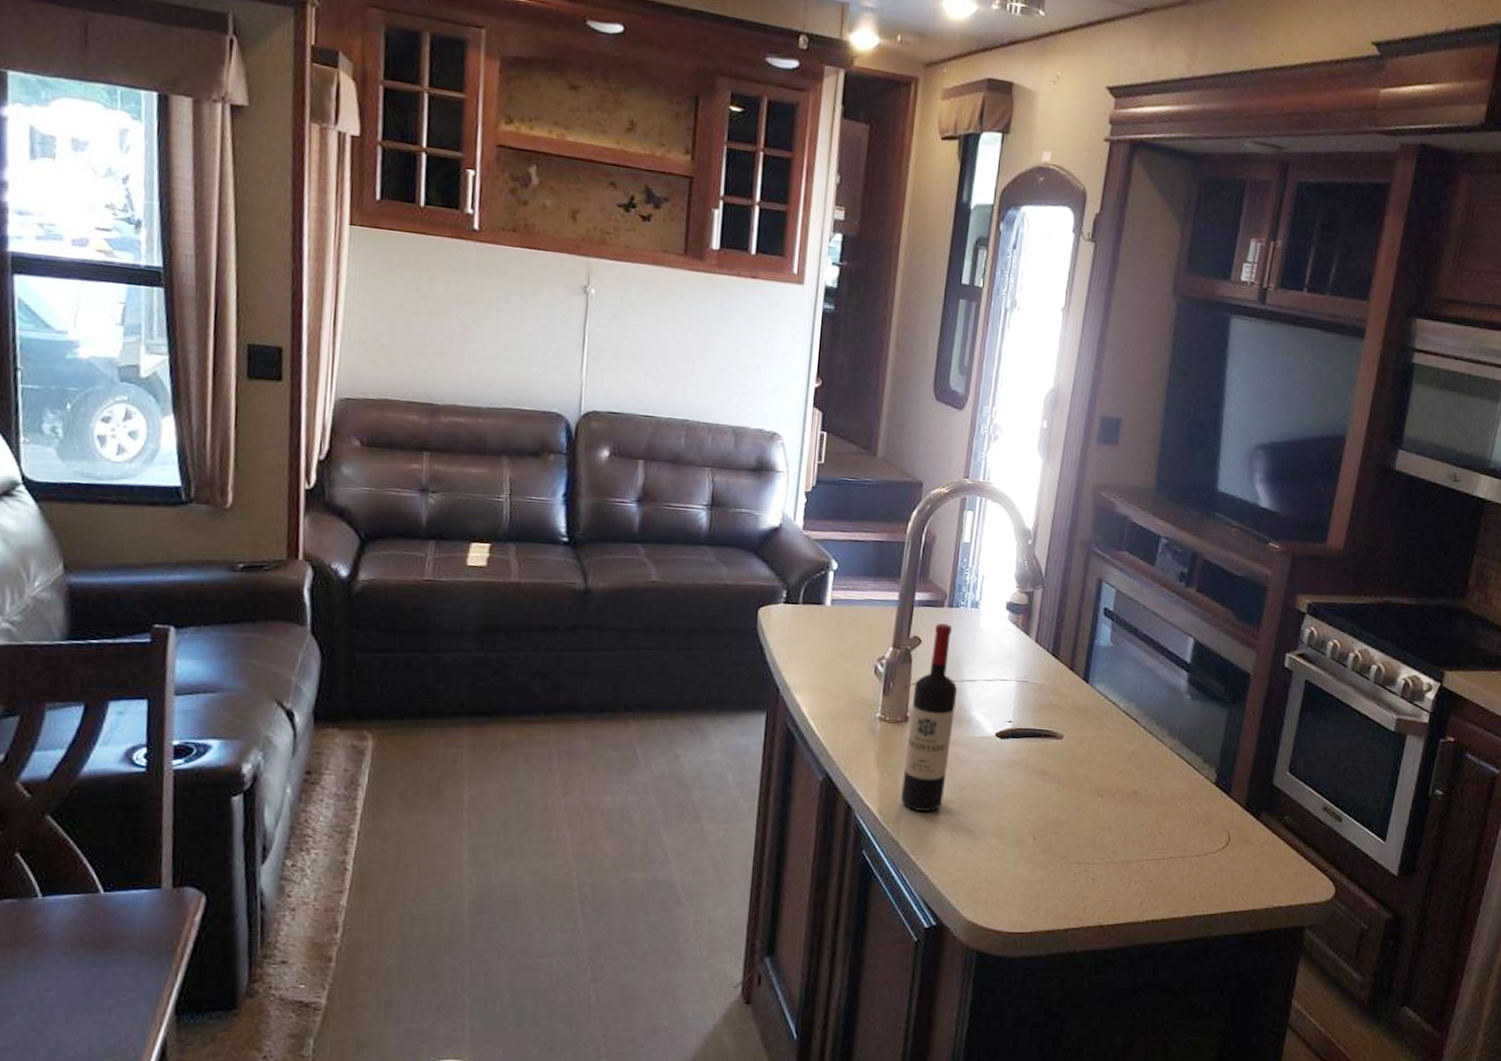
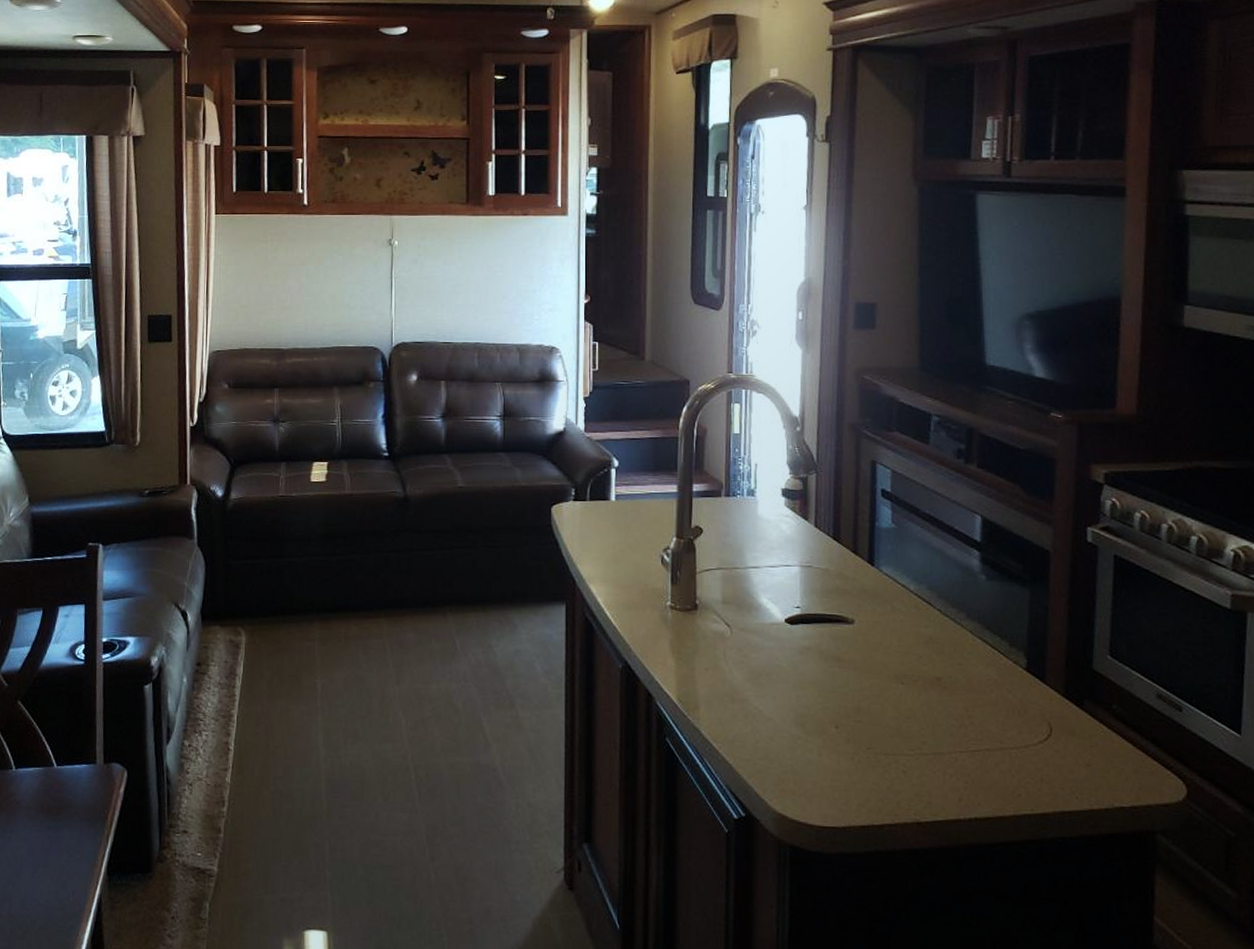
wine bottle: present [901,623,958,811] -> none [698,513,743,699]

